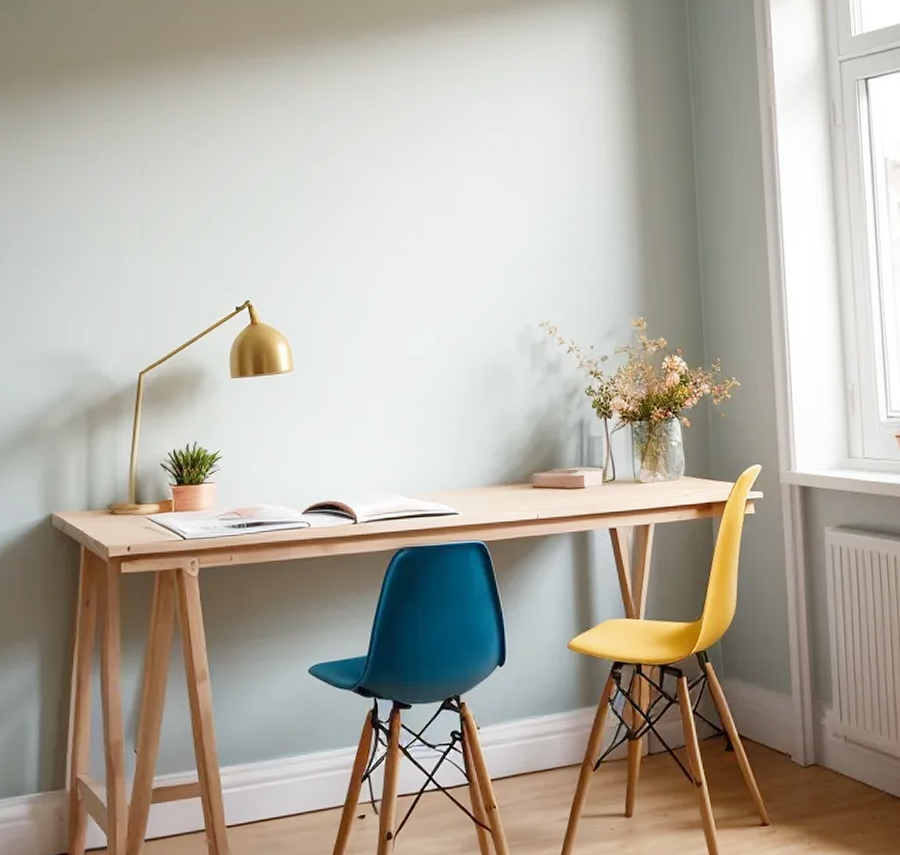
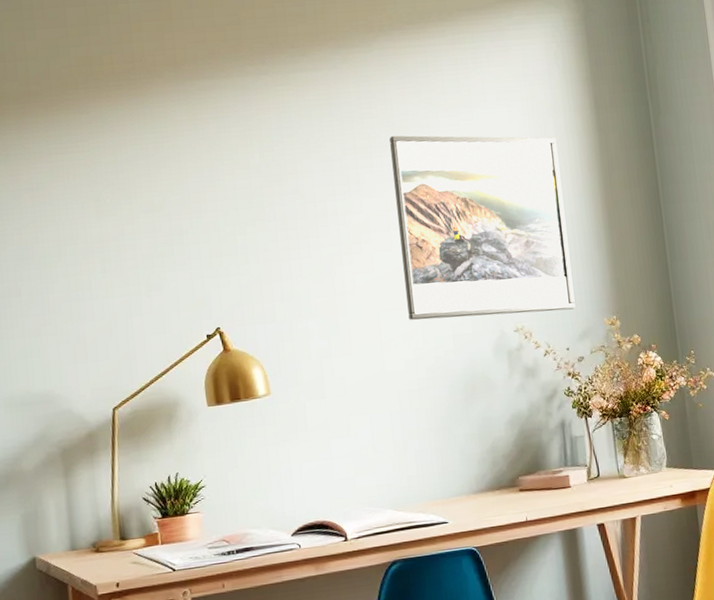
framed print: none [430,122,603,308] -> present [389,135,576,320]

